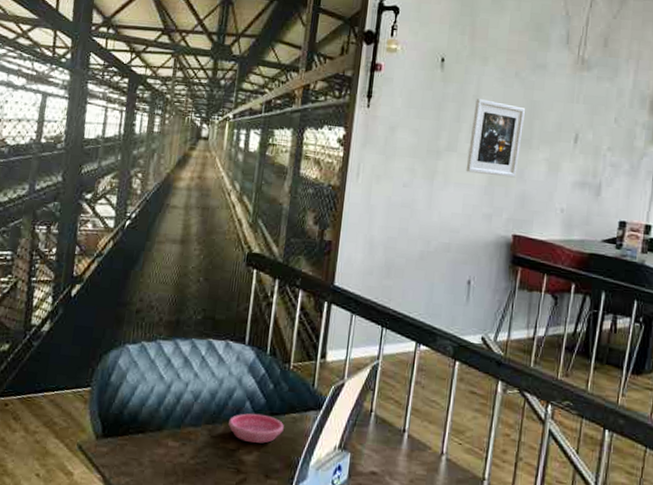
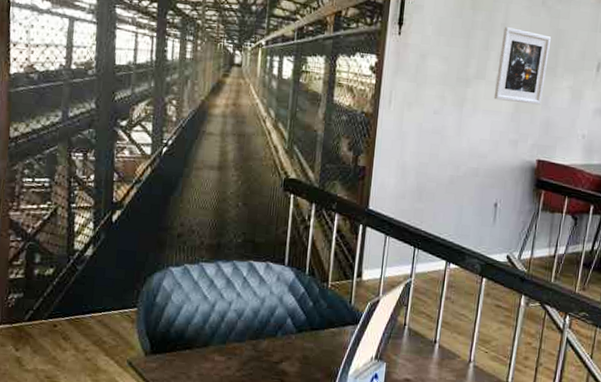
saucer: present [228,413,284,444] -> none [271,329,324,356]

